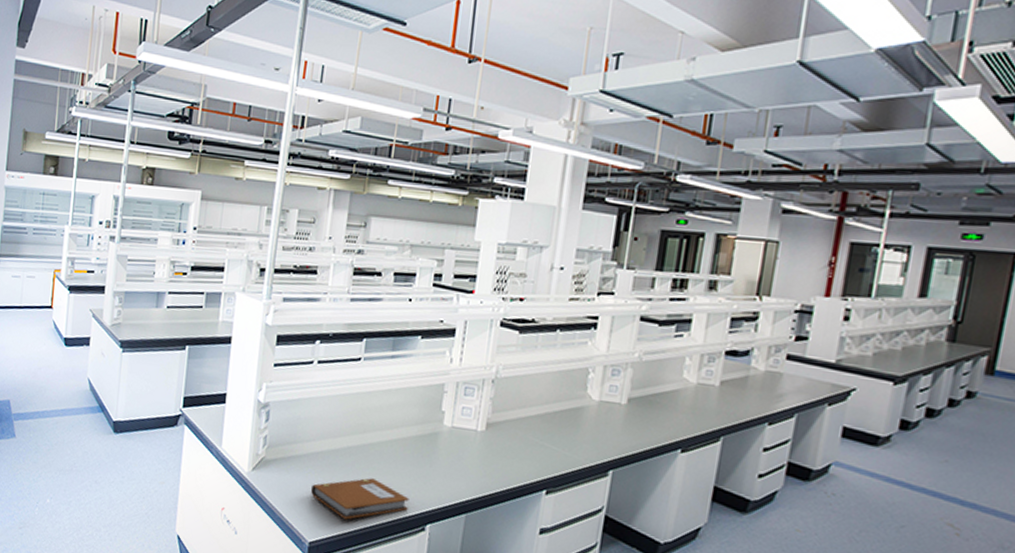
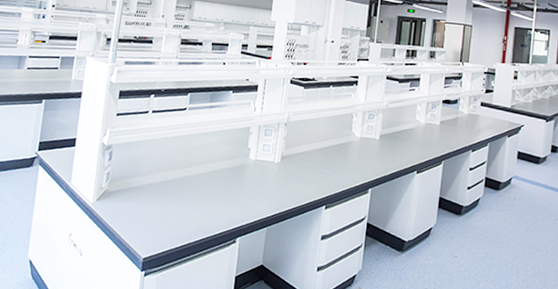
notebook: present [311,478,409,520] -> none [145,203,224,238]

